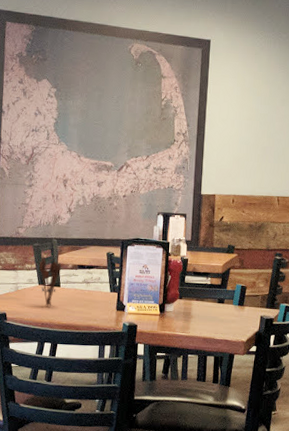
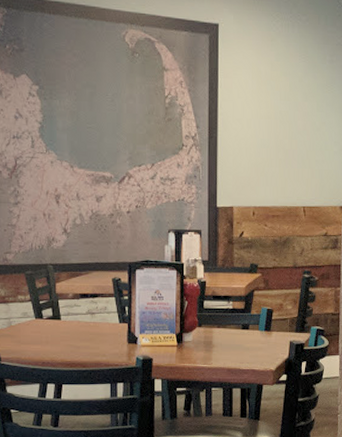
utensil holder: present [39,255,62,306] -> none [33,285,61,342]

